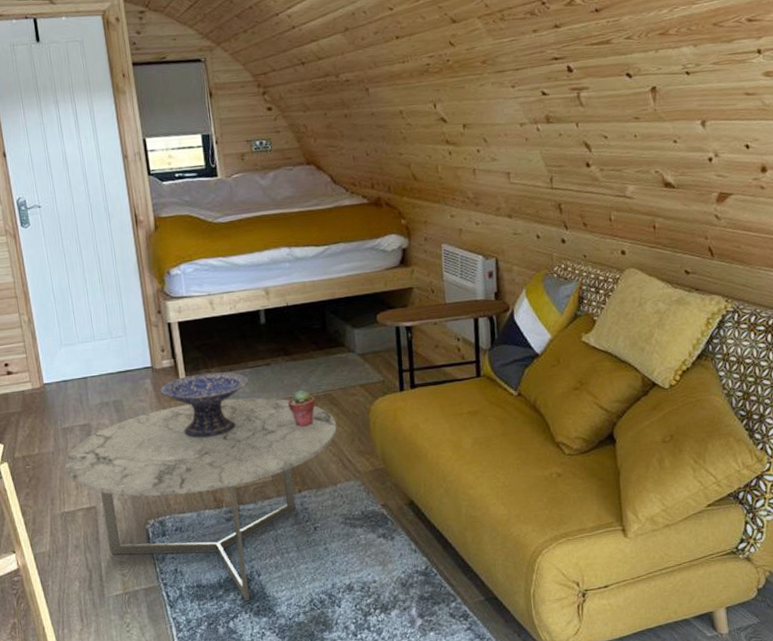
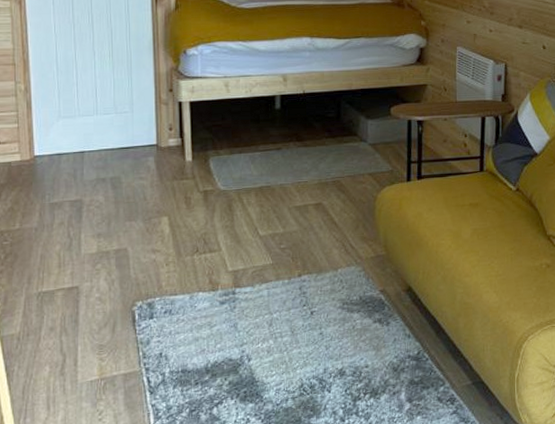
coffee table: present [65,398,338,602] -> none [49,181,343,387]
decorative bowl: present [160,372,248,438] -> none [163,153,257,219]
potted succulent: present [287,390,315,427] -> none [295,175,323,211]

